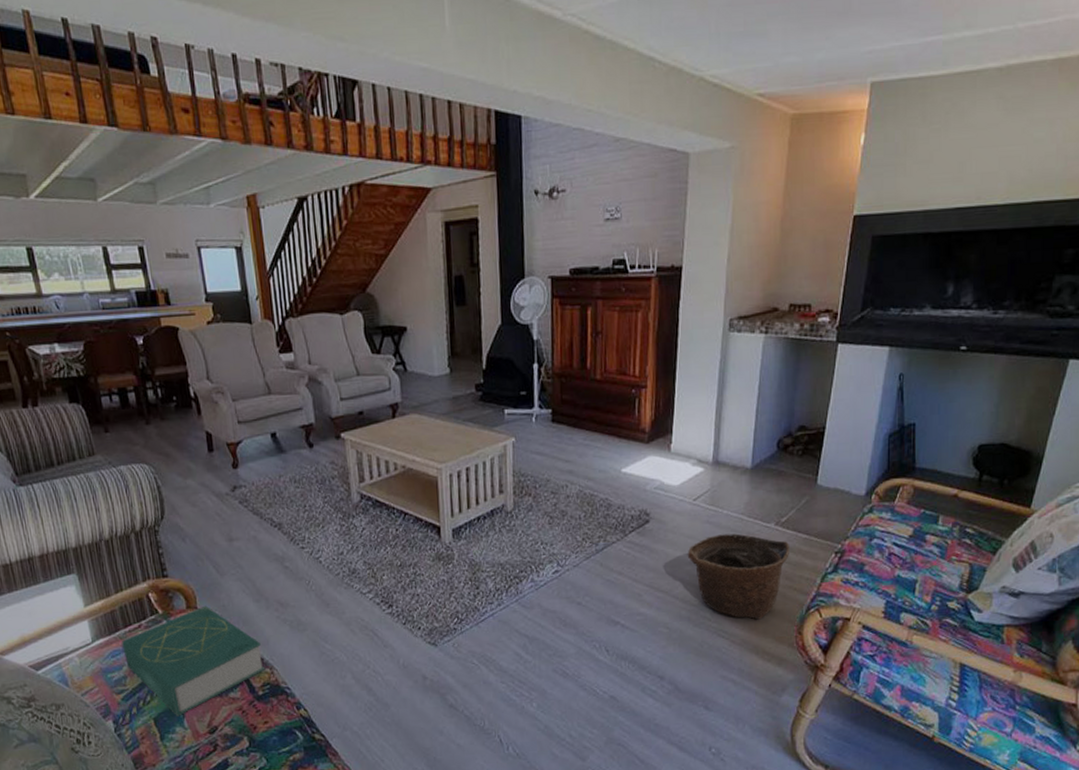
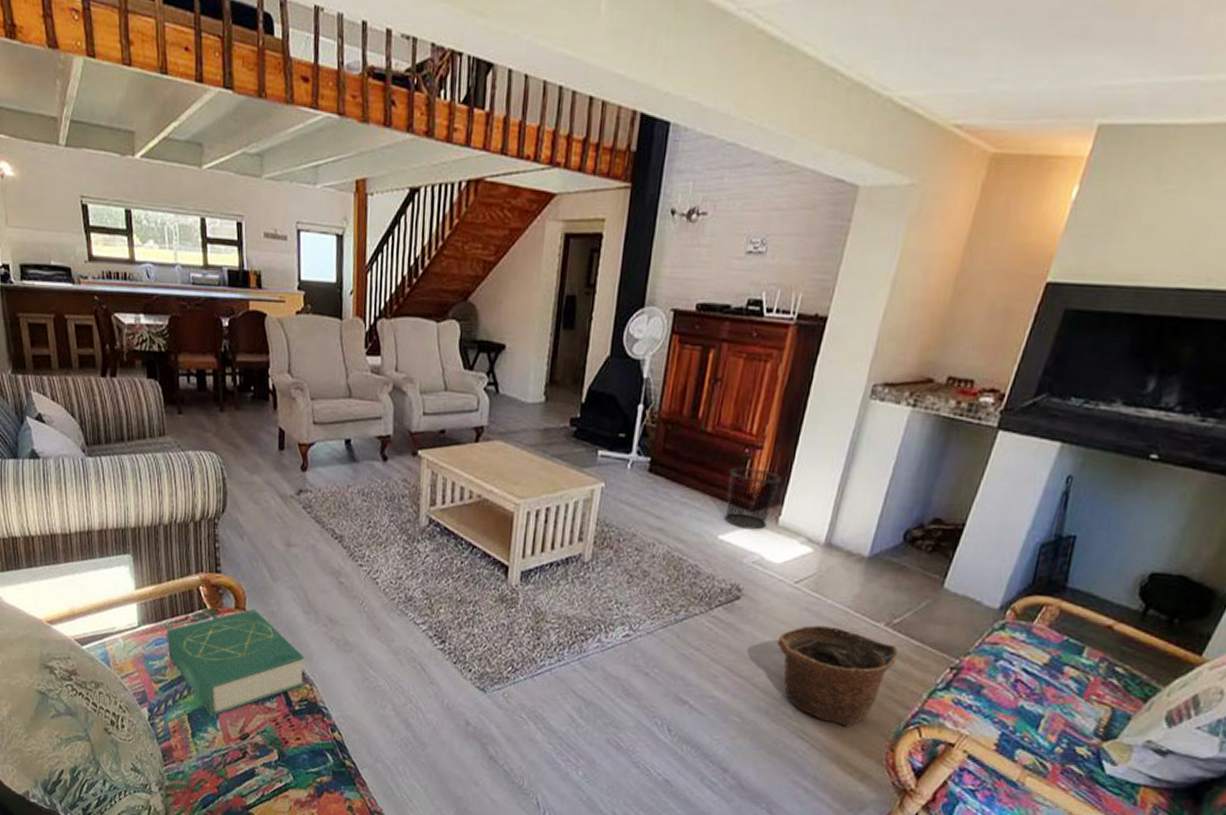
waste bin: none [622,405,666,460] -> present [724,467,781,530]

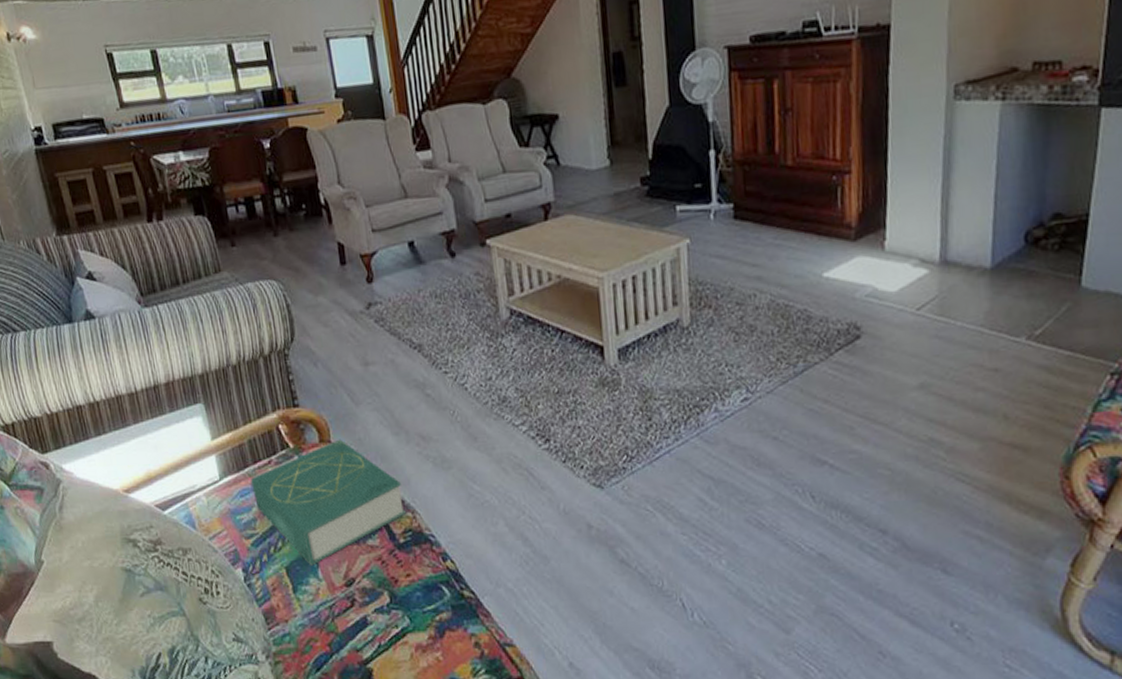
waste bin: present [724,467,781,530] -> none [821,194,877,261]
basket: present [776,625,899,727] -> none [911,350,1049,460]

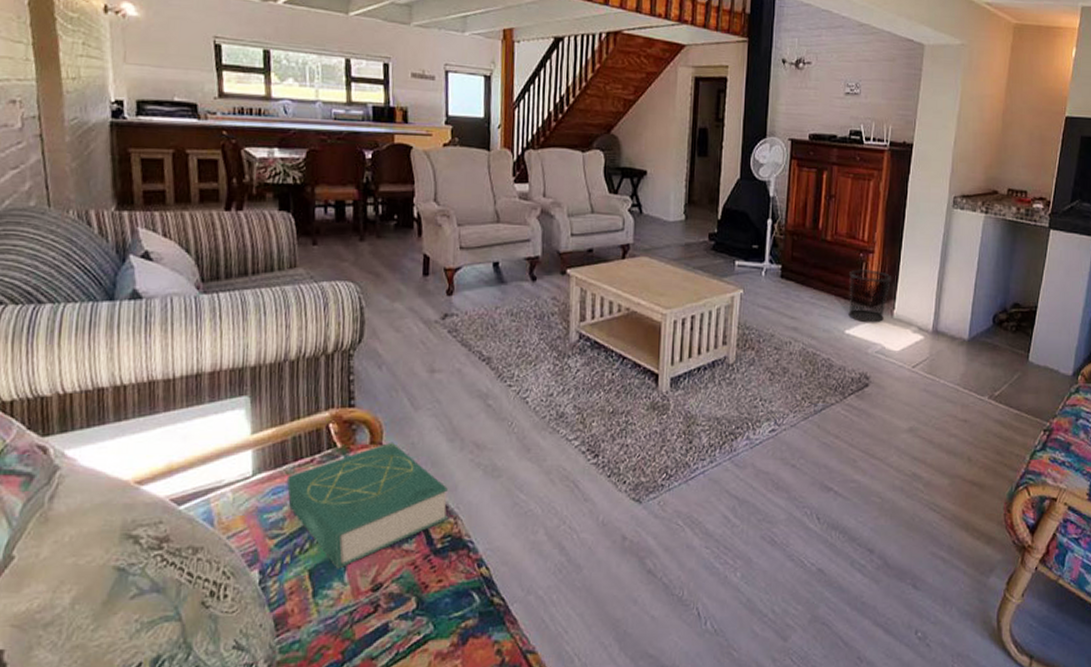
waste bin: none [821,194,877,261] -> present [848,269,891,323]

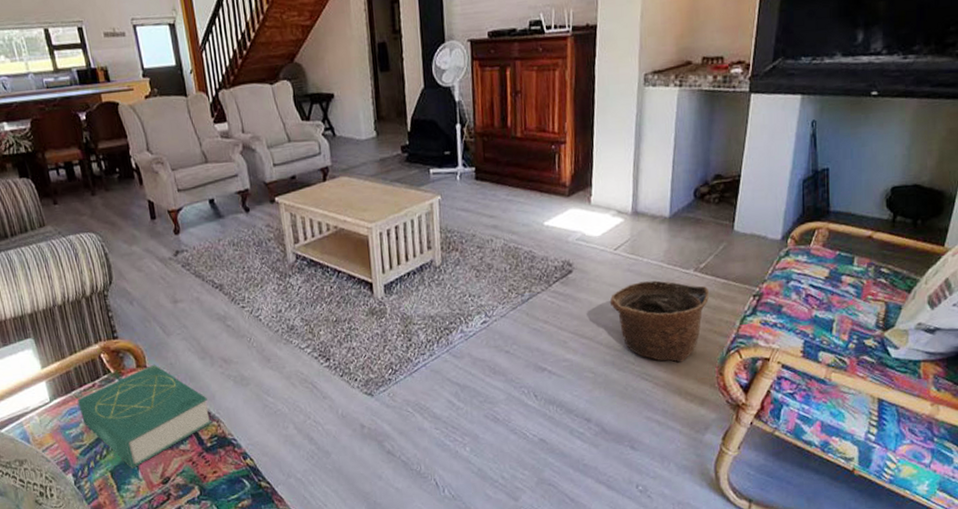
waste bin: present [848,269,891,323] -> none [543,160,586,213]
basket: none [903,404,1002,495] -> present [609,280,710,363]

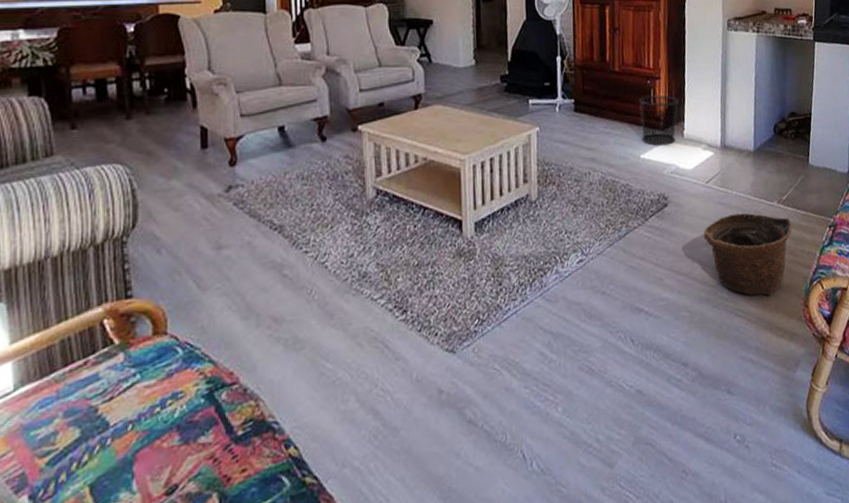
book: present [78,364,213,469] -> none [57,329,249,478]
waste bin: none [543,160,586,213] -> present [639,95,678,146]

